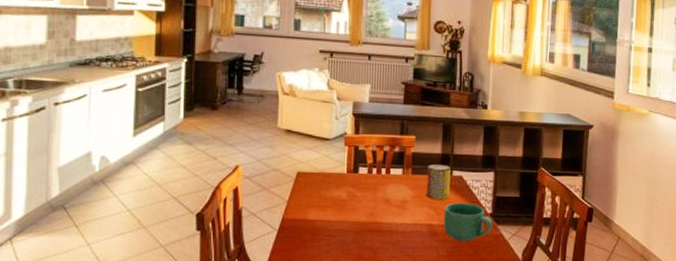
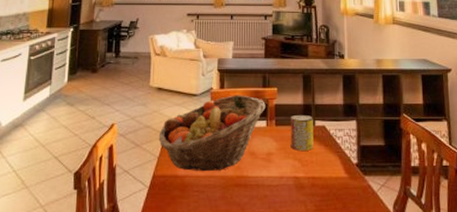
fruit basket: none [287,141,403,216] -> present [158,95,266,171]
mug: present [443,202,493,241] -> none [309,153,360,194]

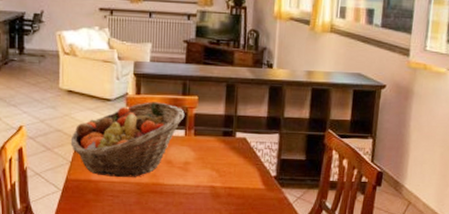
beverage can: present [290,115,314,151] -> none [208,126,234,162]

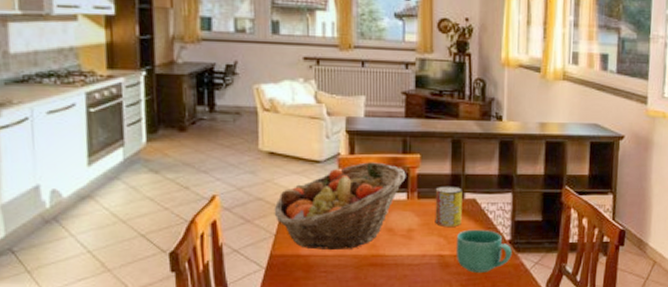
beverage can: none [208,126,234,162] -> present [435,187,462,227]
mug: none [226,165,277,204] -> present [455,229,512,273]

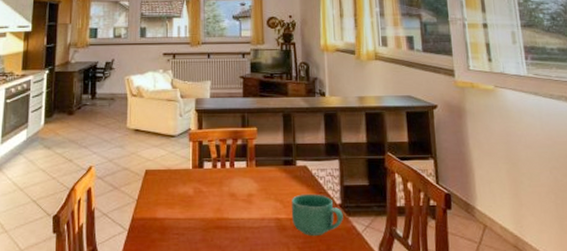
fruit basket: present [274,162,406,250] -> none [137,135,245,213]
beverage can: present [435,187,462,227] -> none [270,155,295,192]

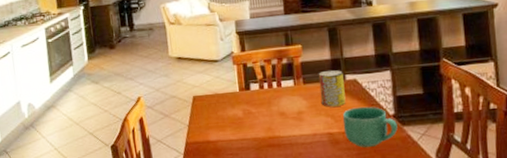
beverage can: none [270,155,295,192] -> present [318,70,346,107]

